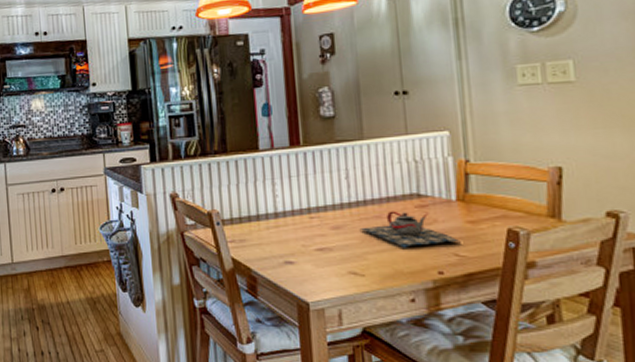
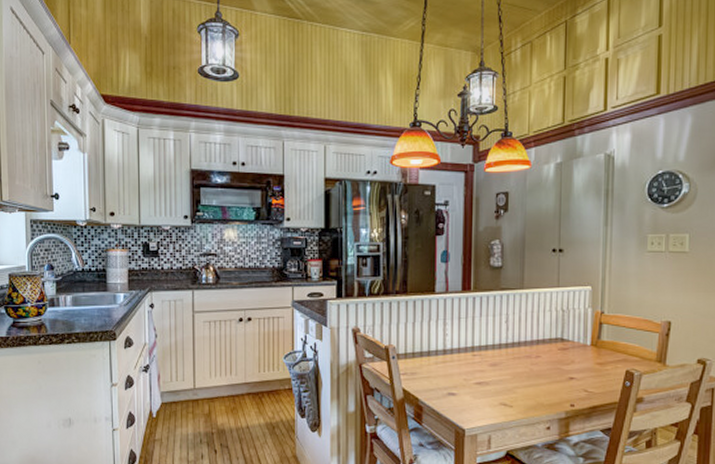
teapot: present [359,211,461,248] -> none [512,352,590,384]

